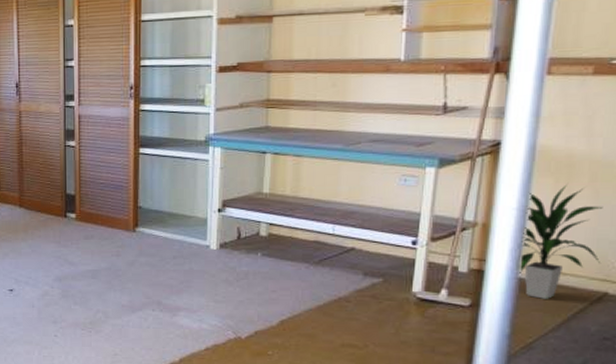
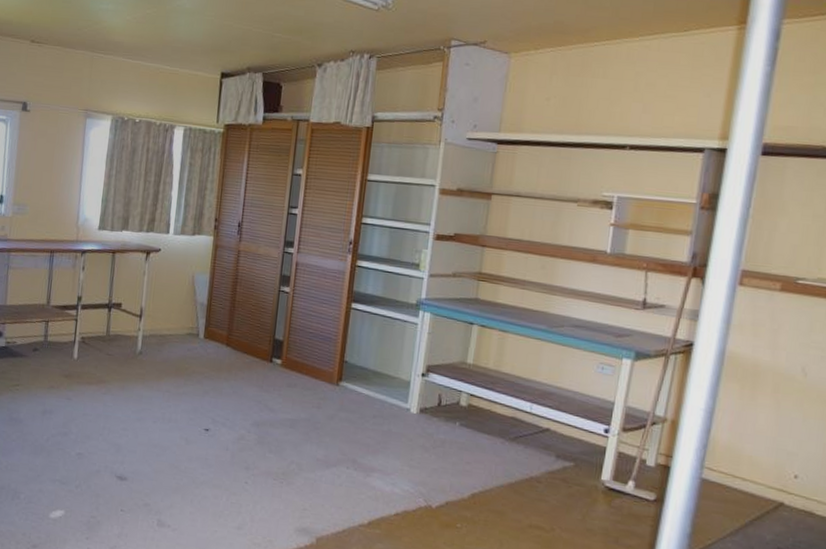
indoor plant: present [519,184,603,299] -> none [703,392,784,503]

